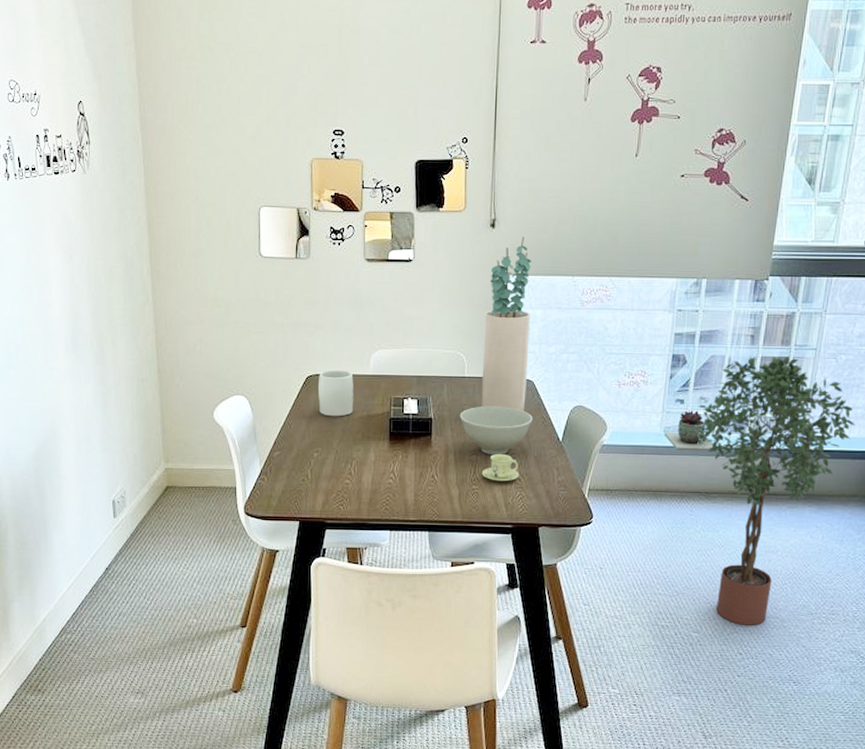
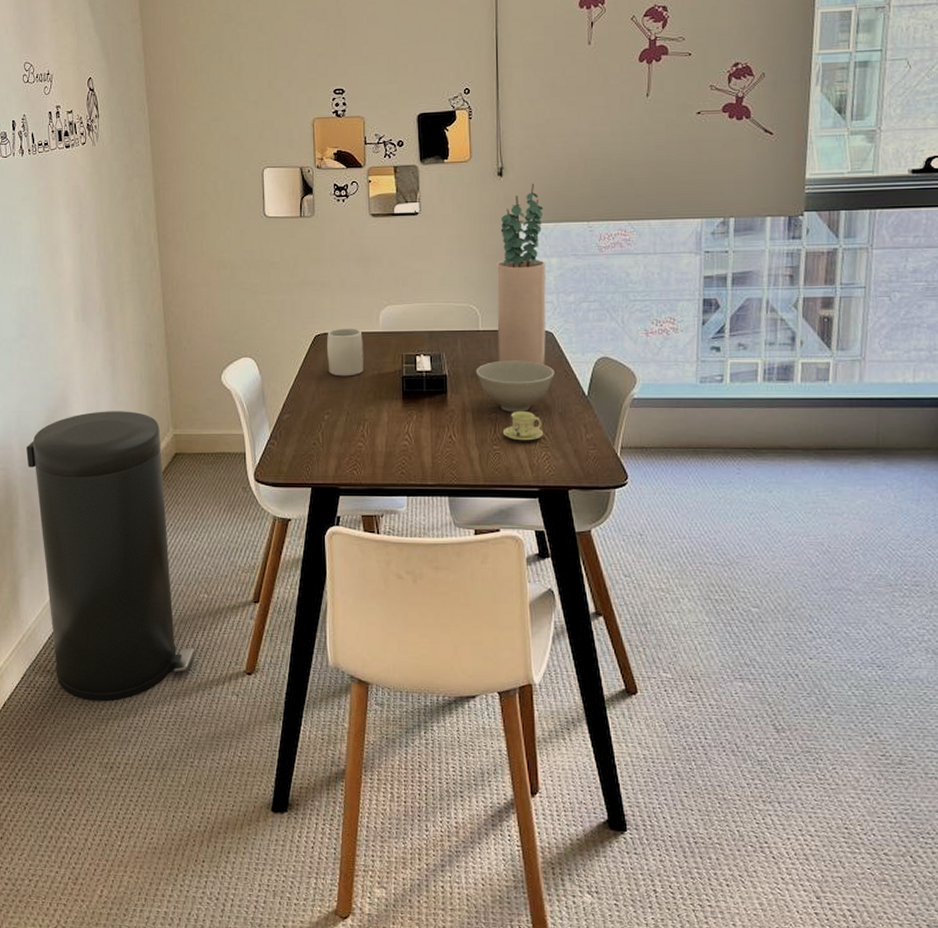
pedal bin: none [15,444,184,718] -> present [27,411,195,702]
succulent plant: present [664,410,719,452] -> none [700,358,764,403]
potted tree: present [696,356,855,626] -> none [736,295,920,599]

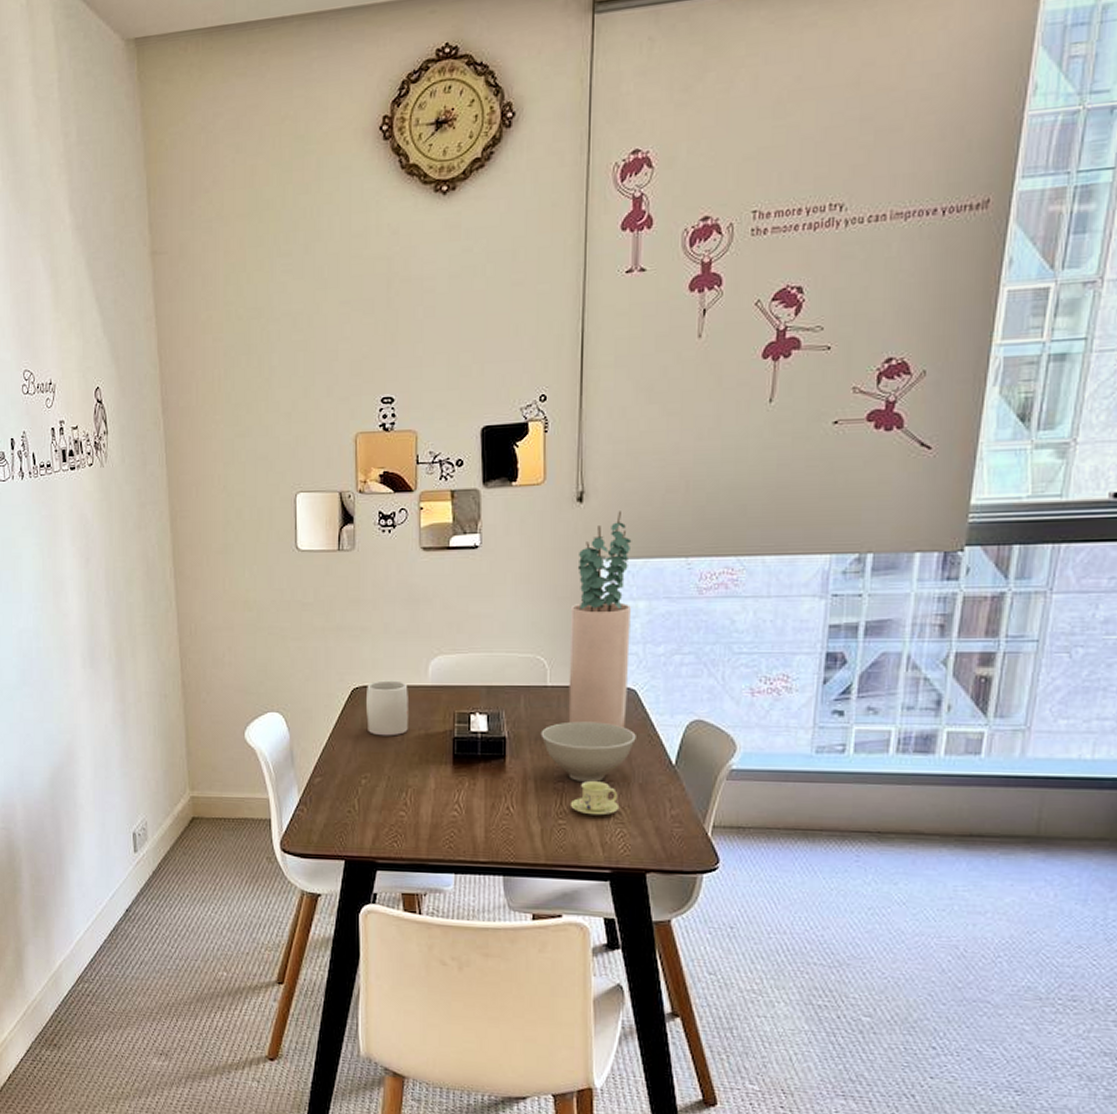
pedal bin: present [27,411,195,702] -> none [30,768,213,1080]

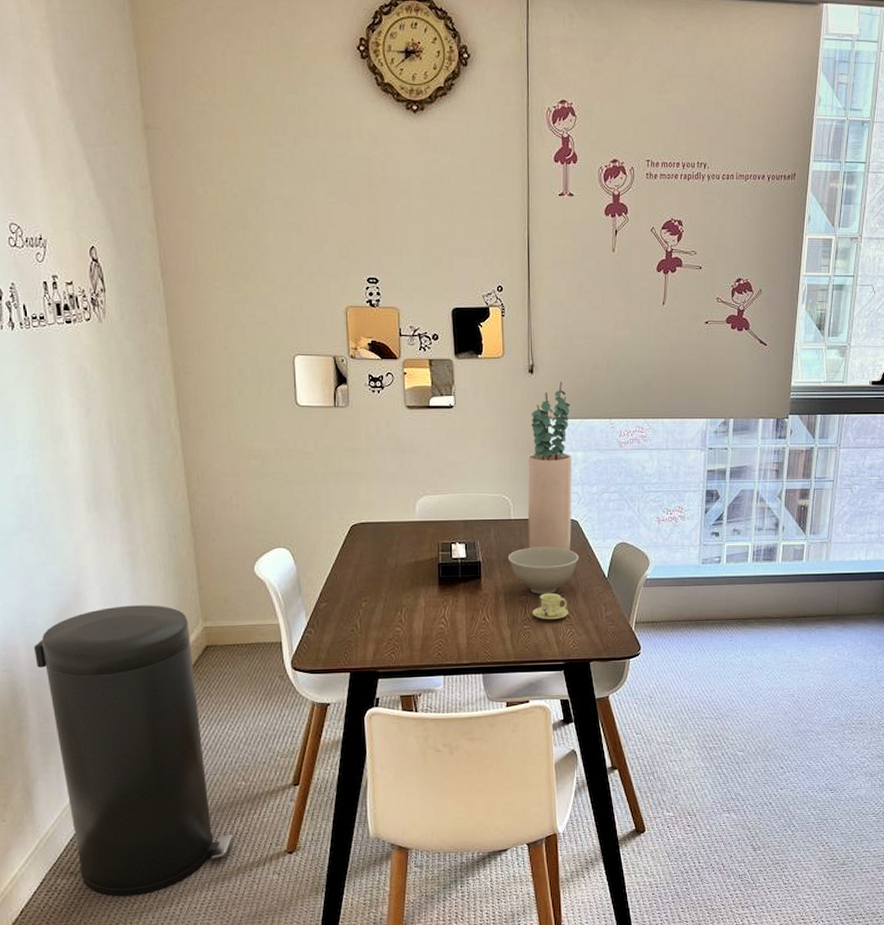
pedal bin: none [30,768,213,1080] -> present [34,605,234,897]
mug: present [365,680,410,736] -> none [363,517,402,565]

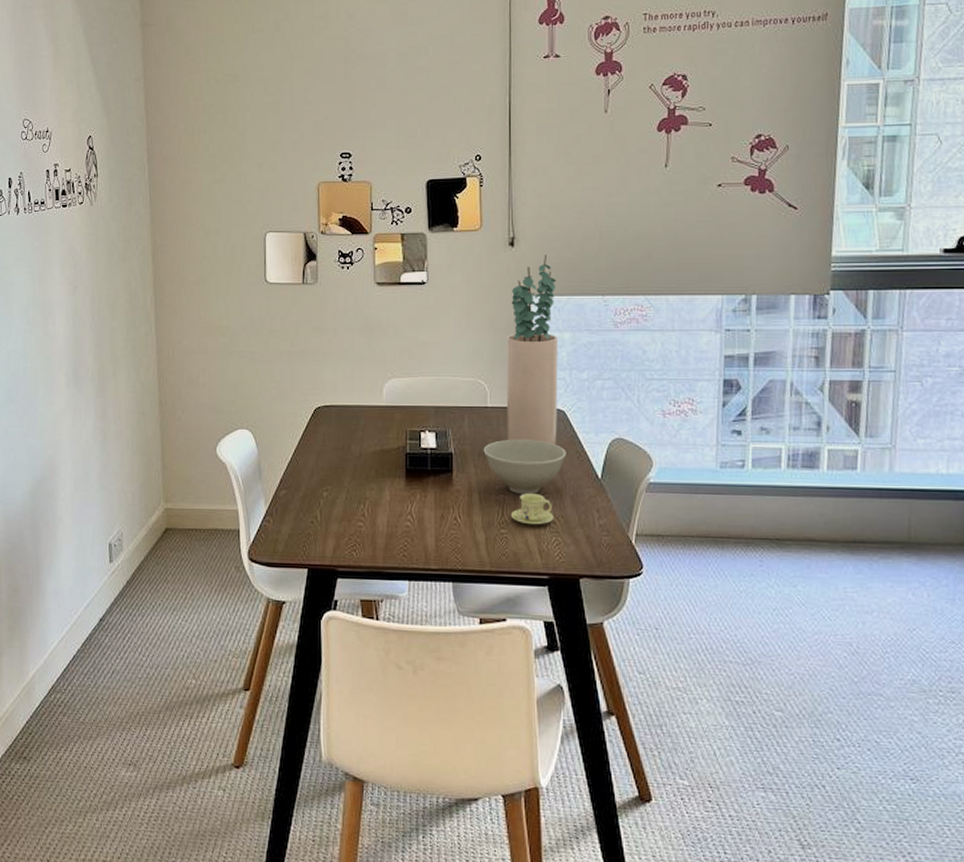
pedal bin: present [34,605,234,897] -> none [10,482,181,793]

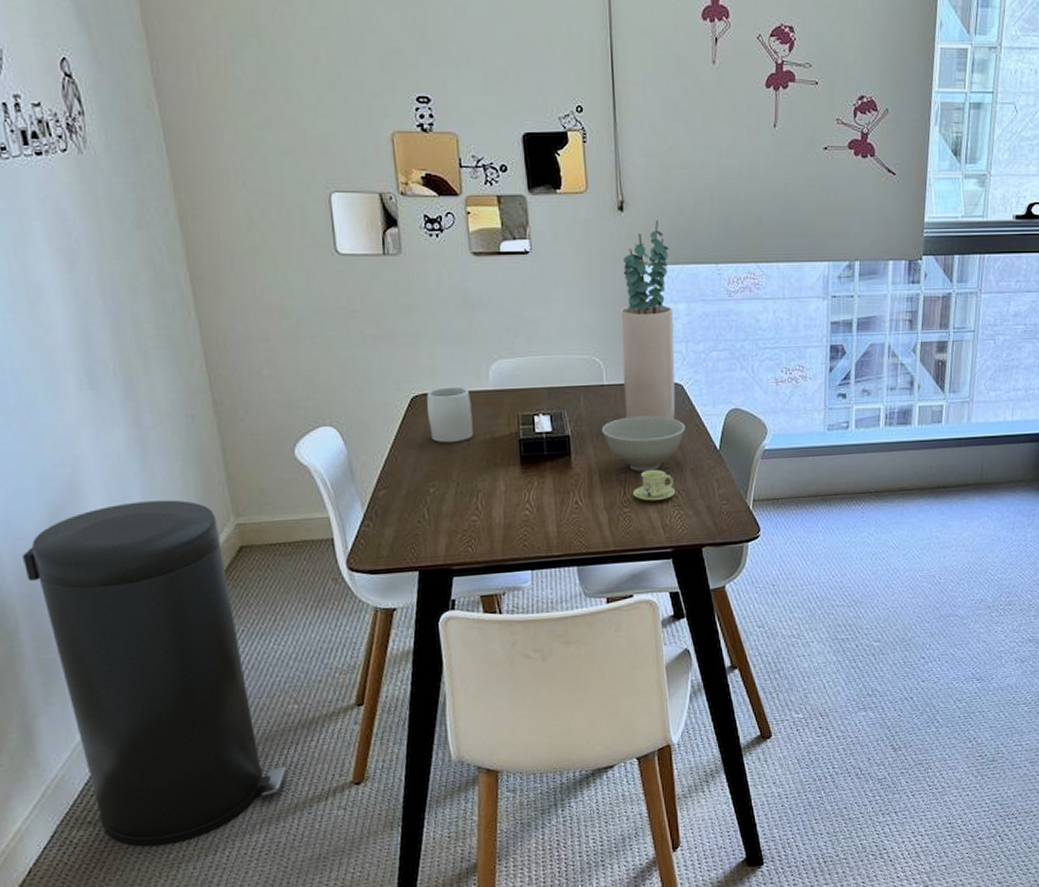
pedal bin: none [10,482,181,793] -> present [23,499,288,847]
mug: none [326,400,367,452] -> present [426,386,474,443]

